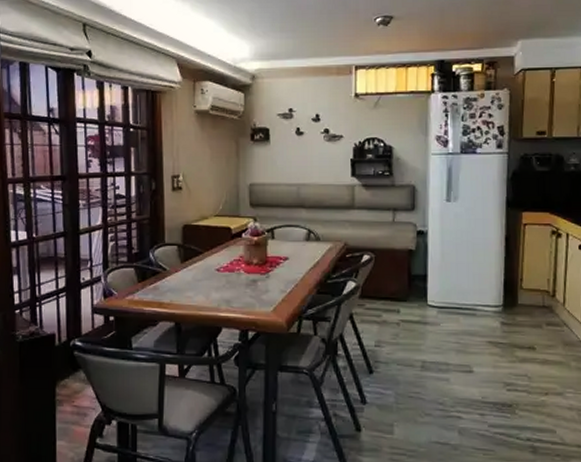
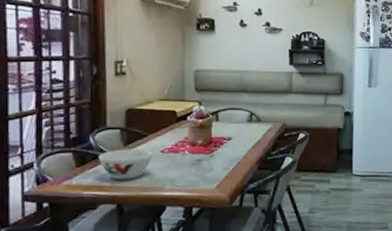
bowl: none [157,266,210,298] -> present [98,148,154,180]

